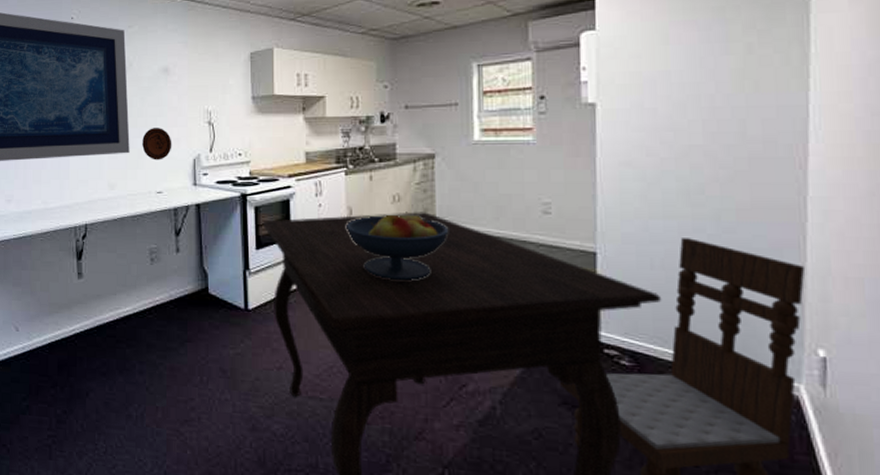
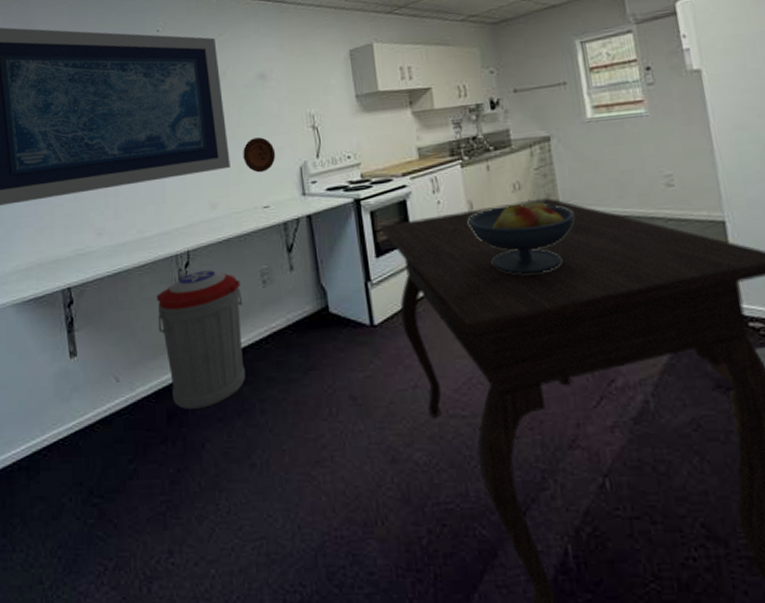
trash can: none [55,243,132,363] -> present [156,270,245,409]

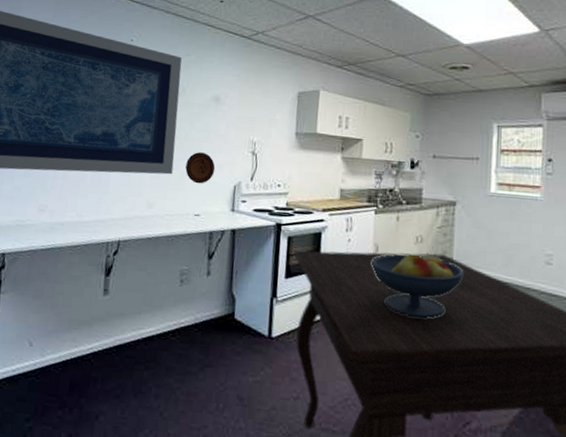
trash can: present [156,270,245,409] -> none [77,260,160,384]

